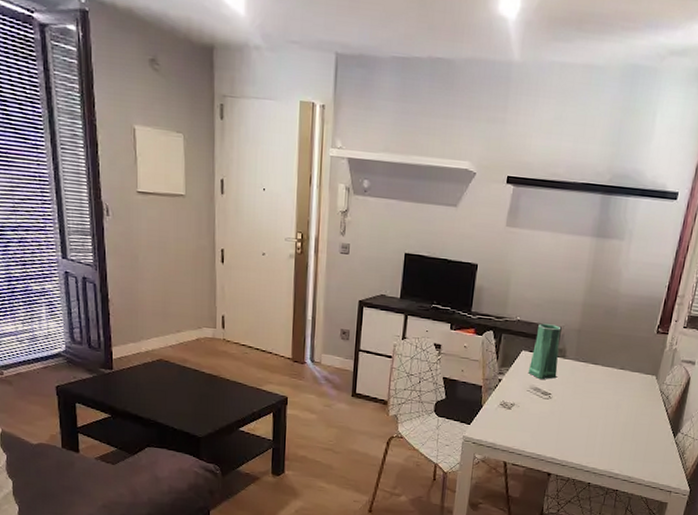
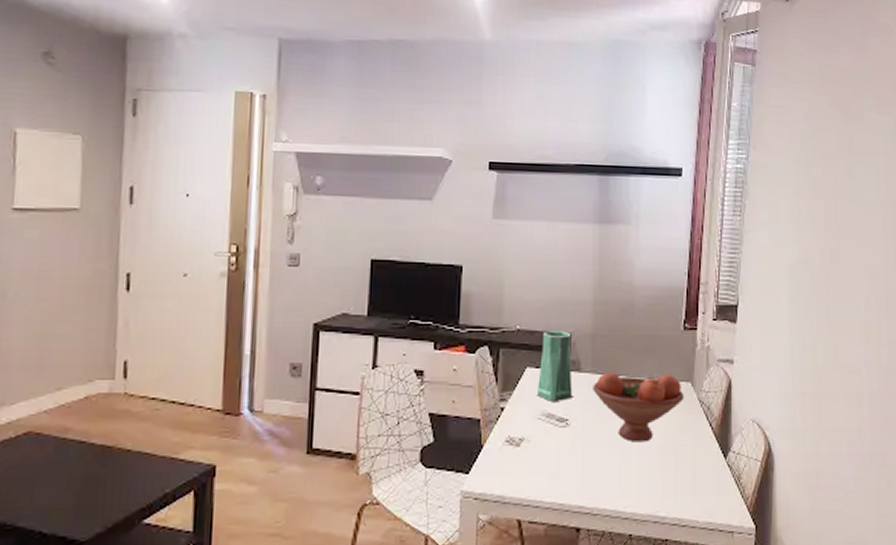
fruit bowl: none [573,360,649,418] -> present [593,371,684,443]

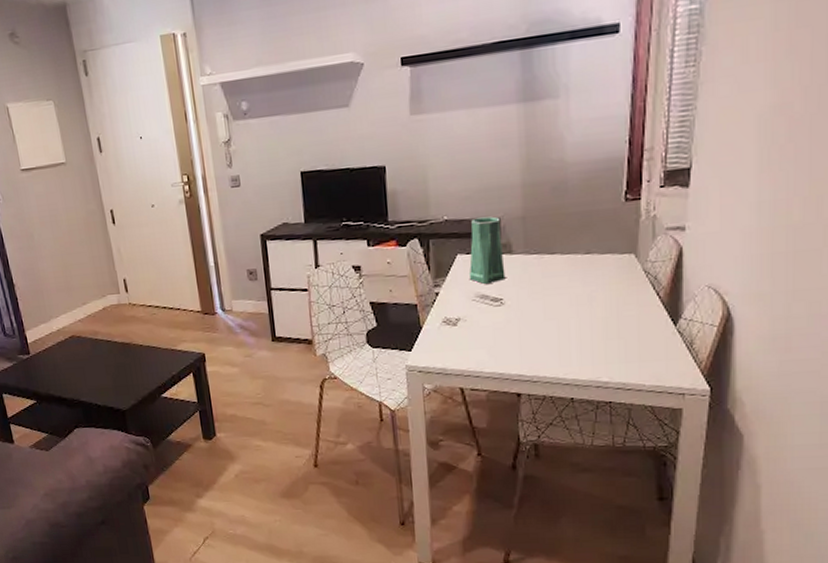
fruit bowl: present [593,371,684,443] -> none [526,247,627,316]

